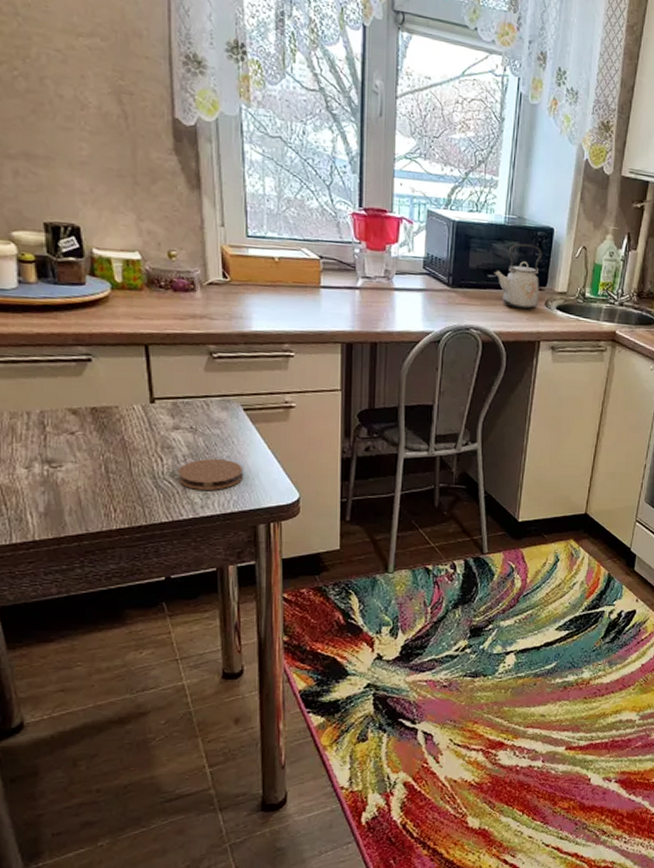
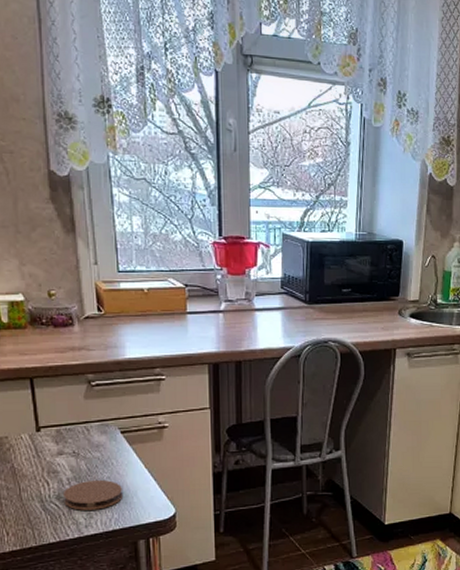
kettle: present [494,243,543,310] -> none [348,257,394,320]

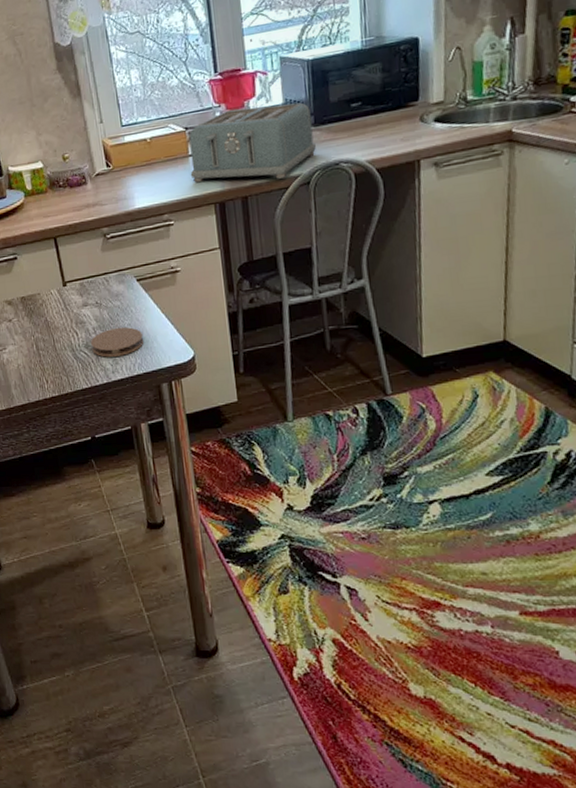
toaster: none [186,274,308,348] -> present [189,102,316,183]

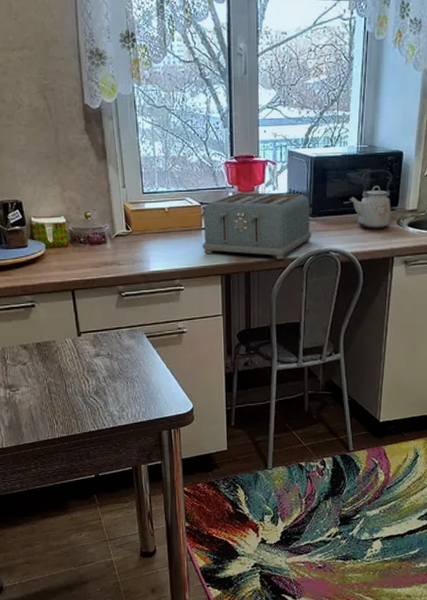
coaster: present [90,327,144,357] -> none [100,378,149,404]
kettle: none [357,60,412,132] -> present [349,169,393,230]

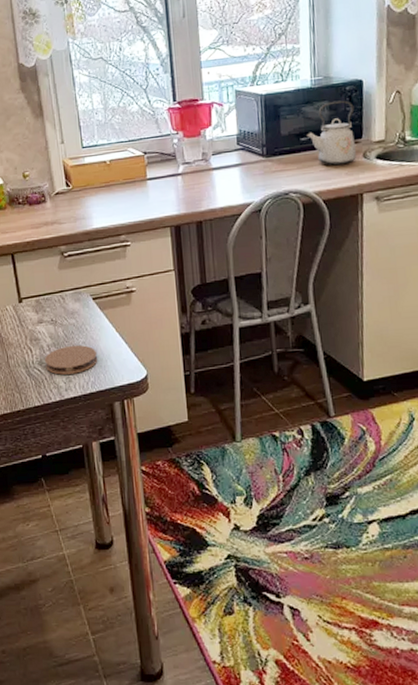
coaster: none [100,378,149,404] -> present [44,345,98,375]
toaster: present [202,191,311,259] -> none [147,134,267,206]

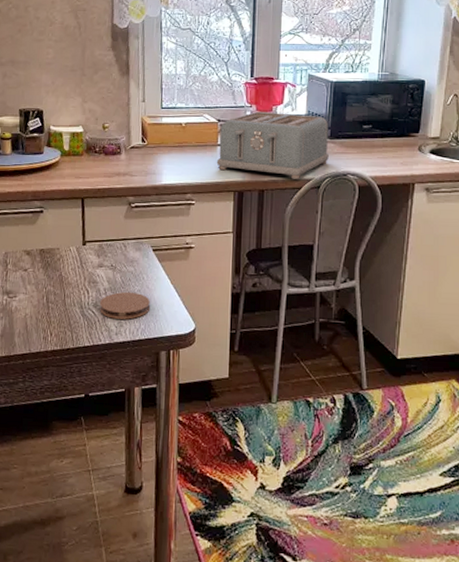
toaster: none [147,134,267,206] -> present [216,111,329,179]
kettle: present [306,100,356,166] -> none [369,96,415,155]

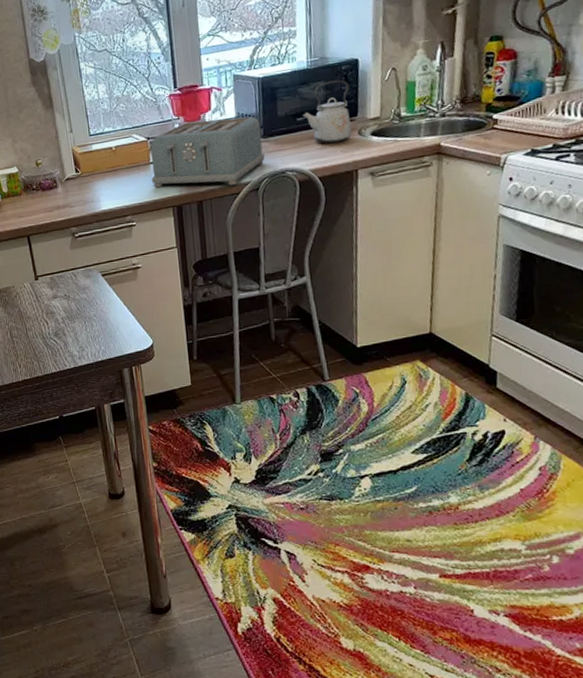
coaster: present [99,291,151,320] -> none [59,317,108,345]
kettle: none [369,96,415,155] -> present [302,79,352,144]

